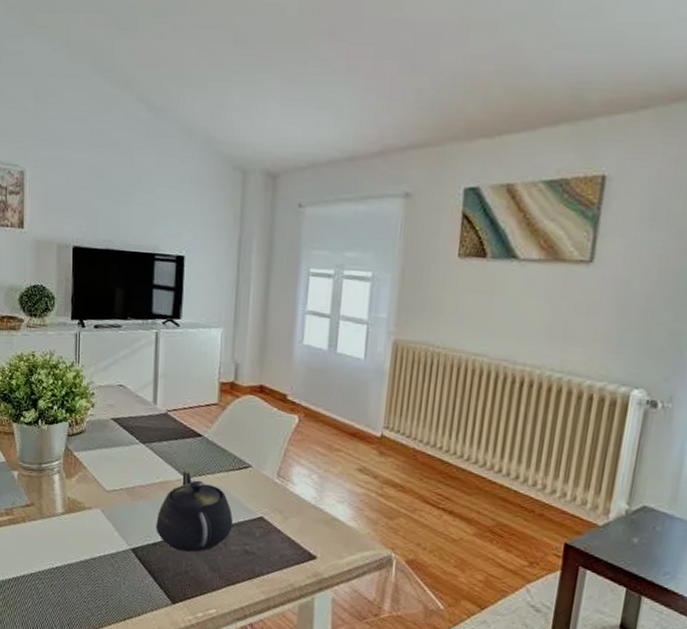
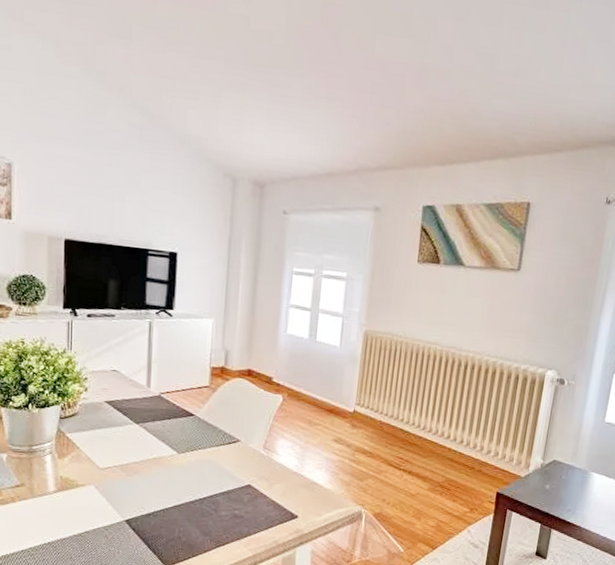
teapot: present [156,470,233,552] -> none [149,446,223,520]

